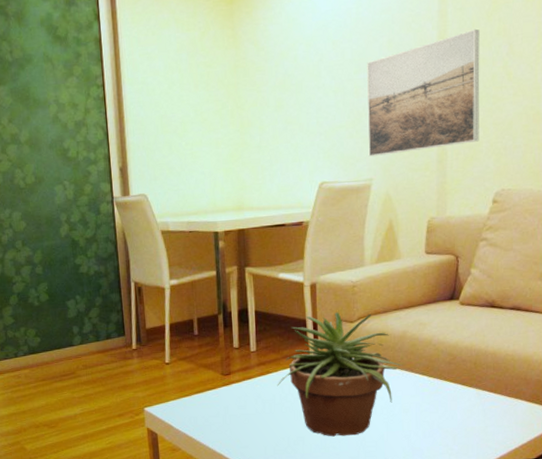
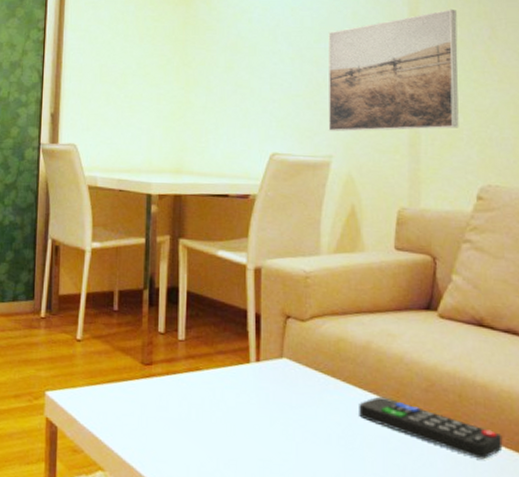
potted plant: present [277,312,403,437] -> none [207,306,366,469]
remote control: none [397,372,506,408] -> present [359,396,503,460]

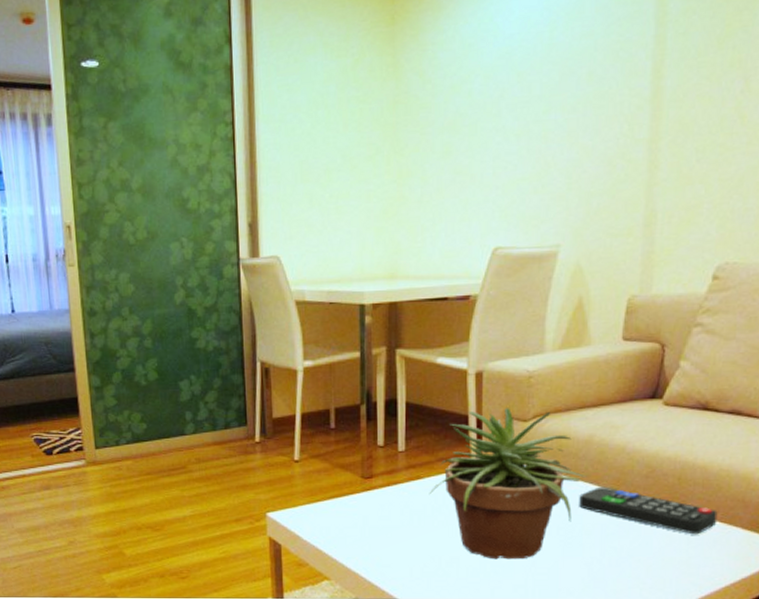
potted plant: none [207,306,366,469] -> present [429,408,587,560]
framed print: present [328,9,459,132] -> none [556,59,707,217]

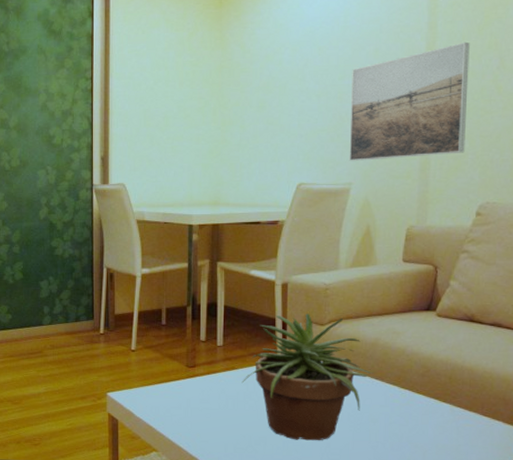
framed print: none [556,59,707,217] -> present [349,41,470,161]
remote control: present [579,486,718,535] -> none [366,382,483,426]

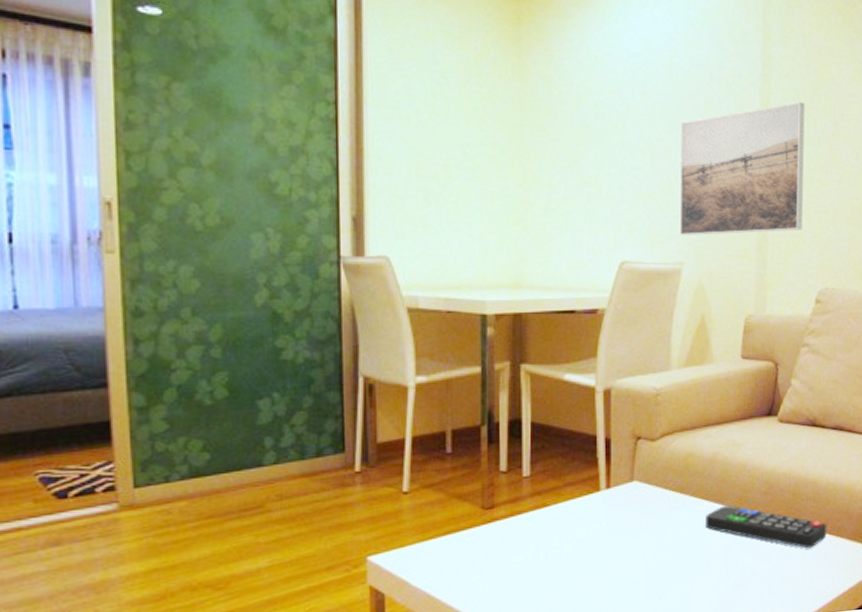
potted plant: present [242,313,373,441] -> none [556,427,712,590]
remote control: none [366,382,483,426] -> present [706,505,827,549]

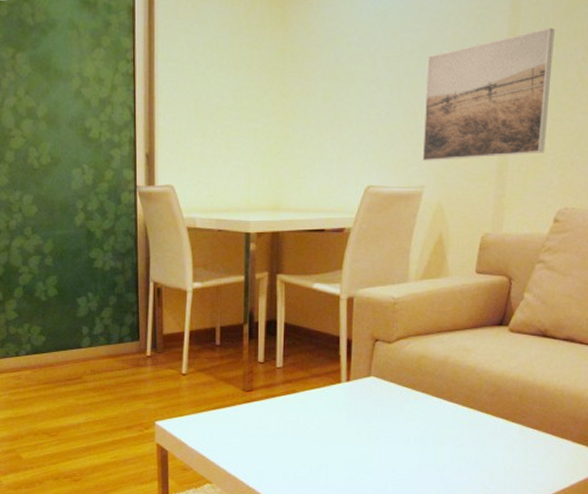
remote control: present [706,505,827,549] -> none [434,402,552,447]

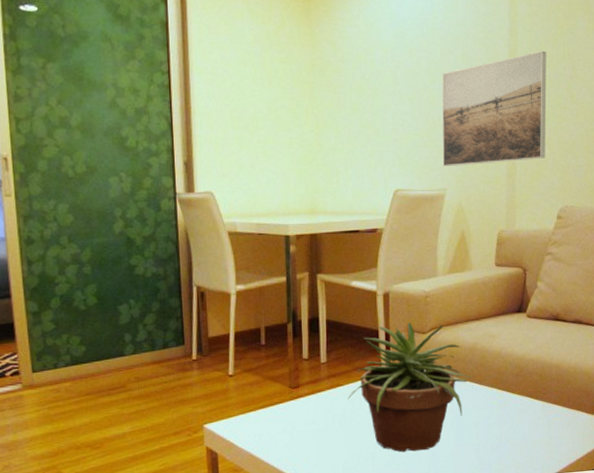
potted plant: none [303,330,442,467] -> present [347,323,473,452]

